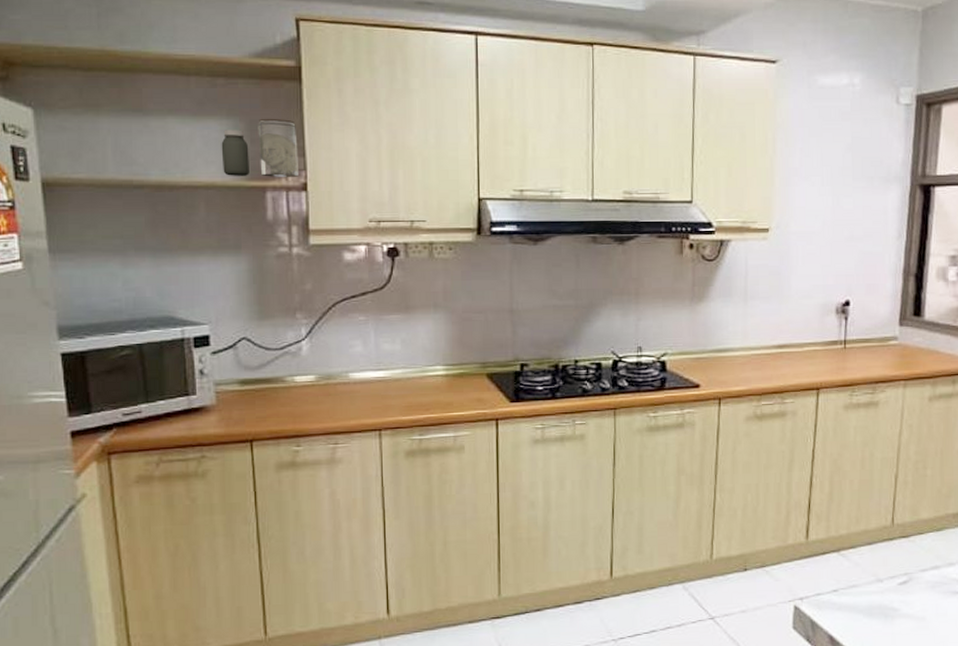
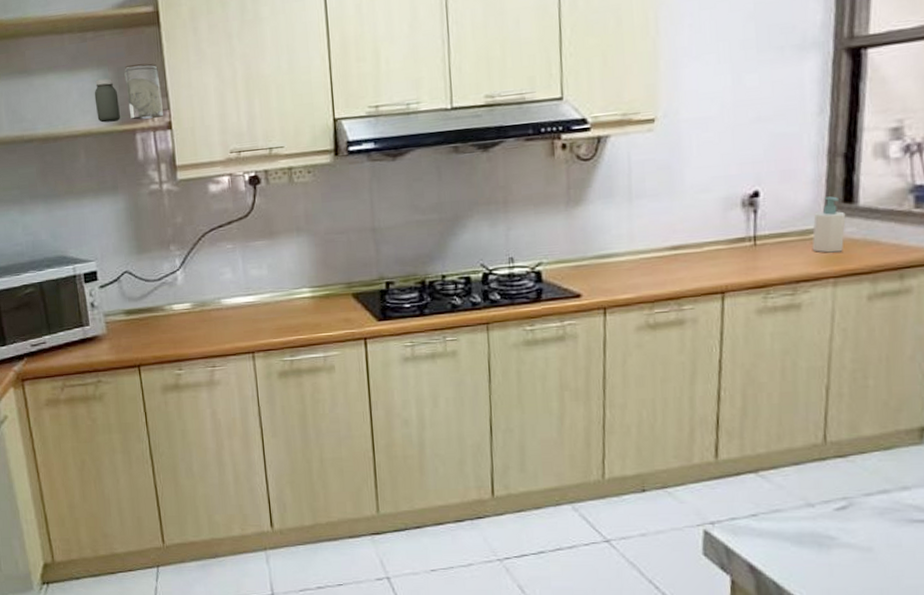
soap bottle: none [888,310,915,359] -> present [811,196,846,253]

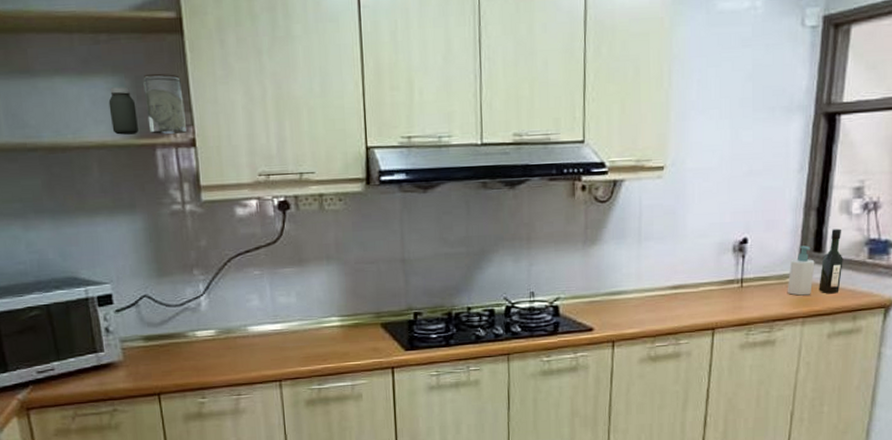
bottle: none [852,175,883,250] -> present [819,228,843,294]

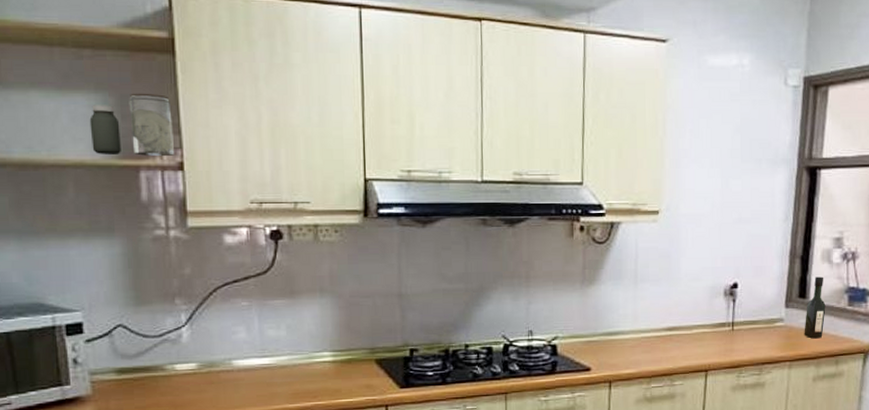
soap bottle: present [787,245,815,296] -> none [775,292,800,340]

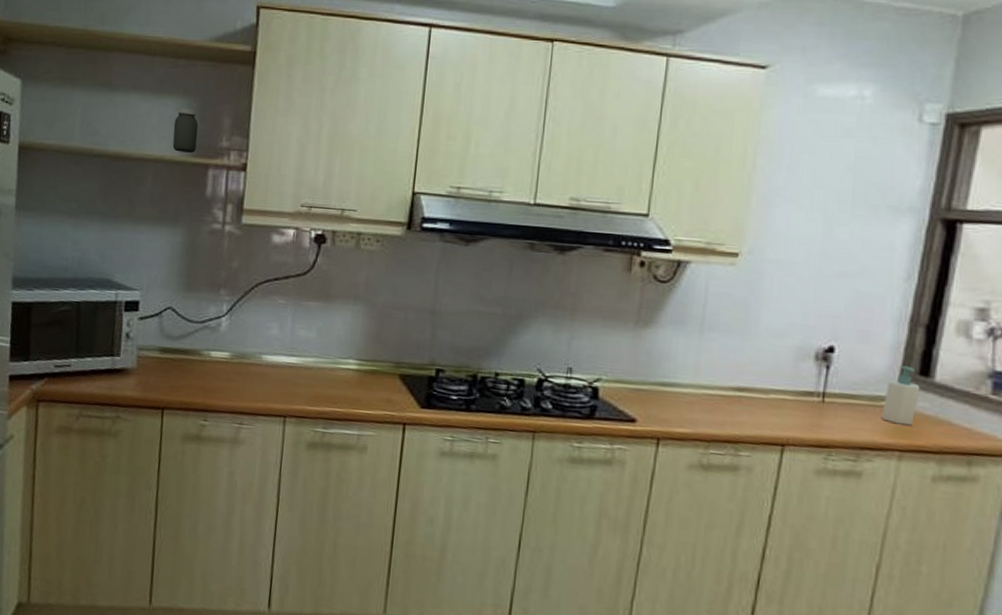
jar: present [129,93,175,157] -> none [205,99,244,158]
soap bottle: none [775,292,800,340] -> present [881,366,920,426]
bottle: present [804,276,826,339] -> none [923,352,958,430]

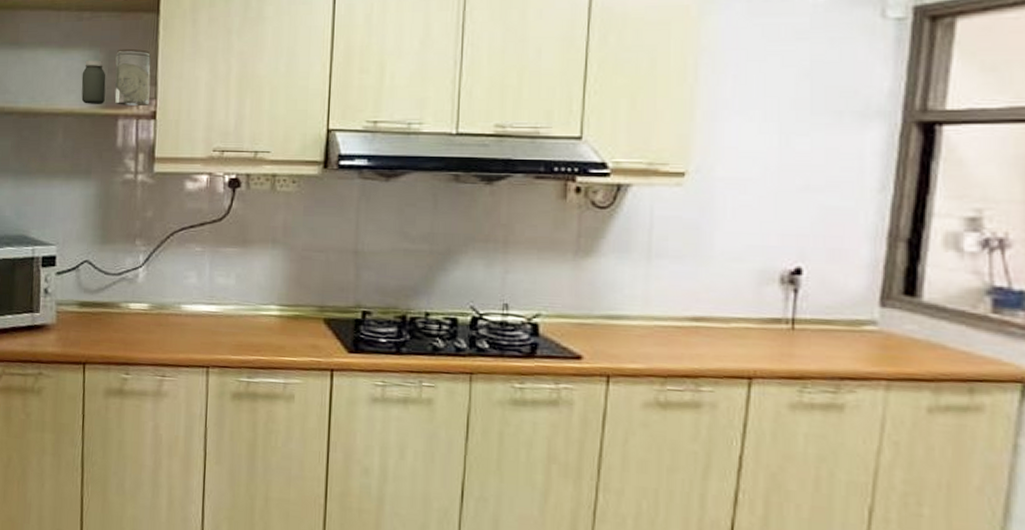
jar: none [205,99,244,158] -> present [114,48,151,107]
soap bottle: present [881,366,920,426] -> none [862,285,906,351]

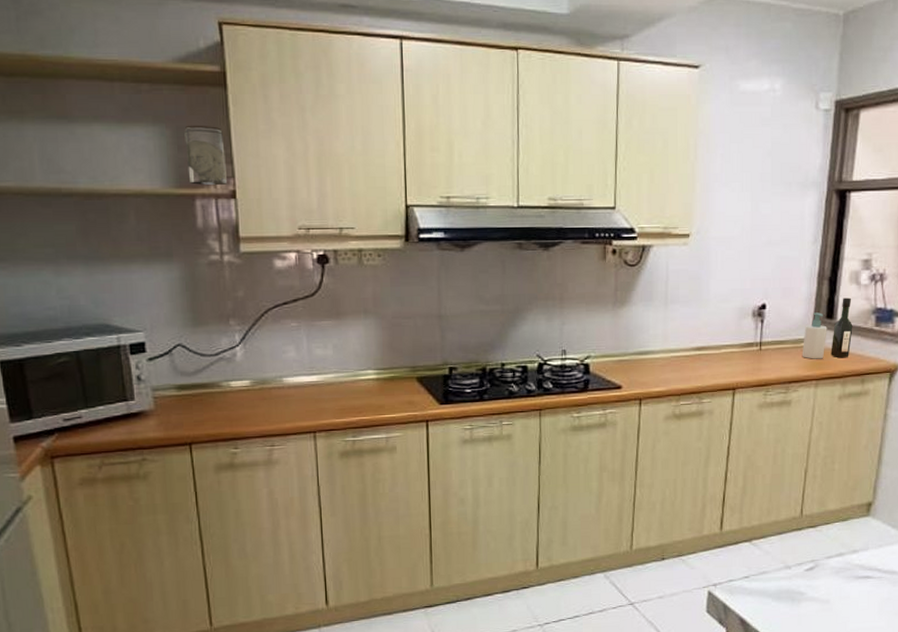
jar: present [81,60,106,104] -> none [148,137,178,184]
soap bottle: none [862,285,906,351] -> present [802,312,827,359]
bottle: none [912,268,951,354] -> present [831,297,853,358]

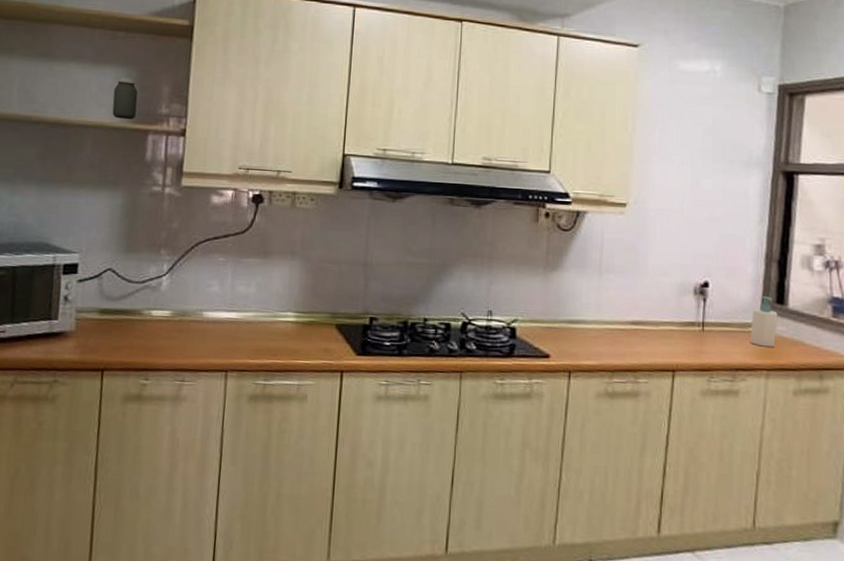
jar: none [148,137,178,184] -> present [112,77,138,119]
jar: present [184,125,228,186] -> none [145,69,183,124]
bottle: present [831,297,853,358] -> none [782,283,807,349]

